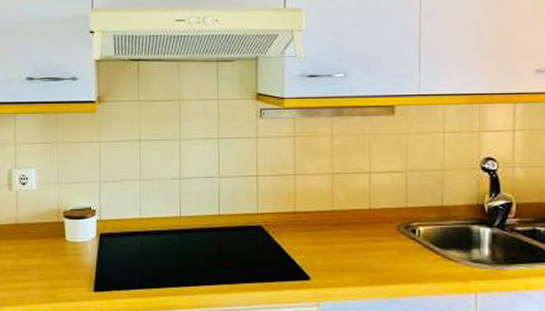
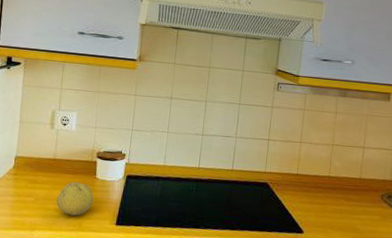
fruit: none [24,246,66,285] -> present [56,181,94,216]

